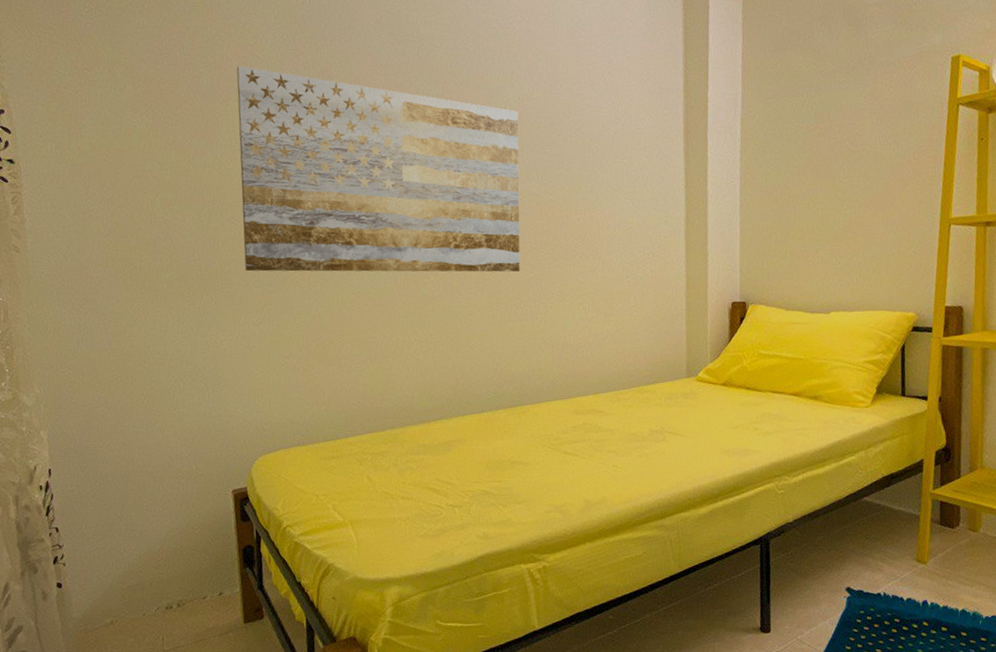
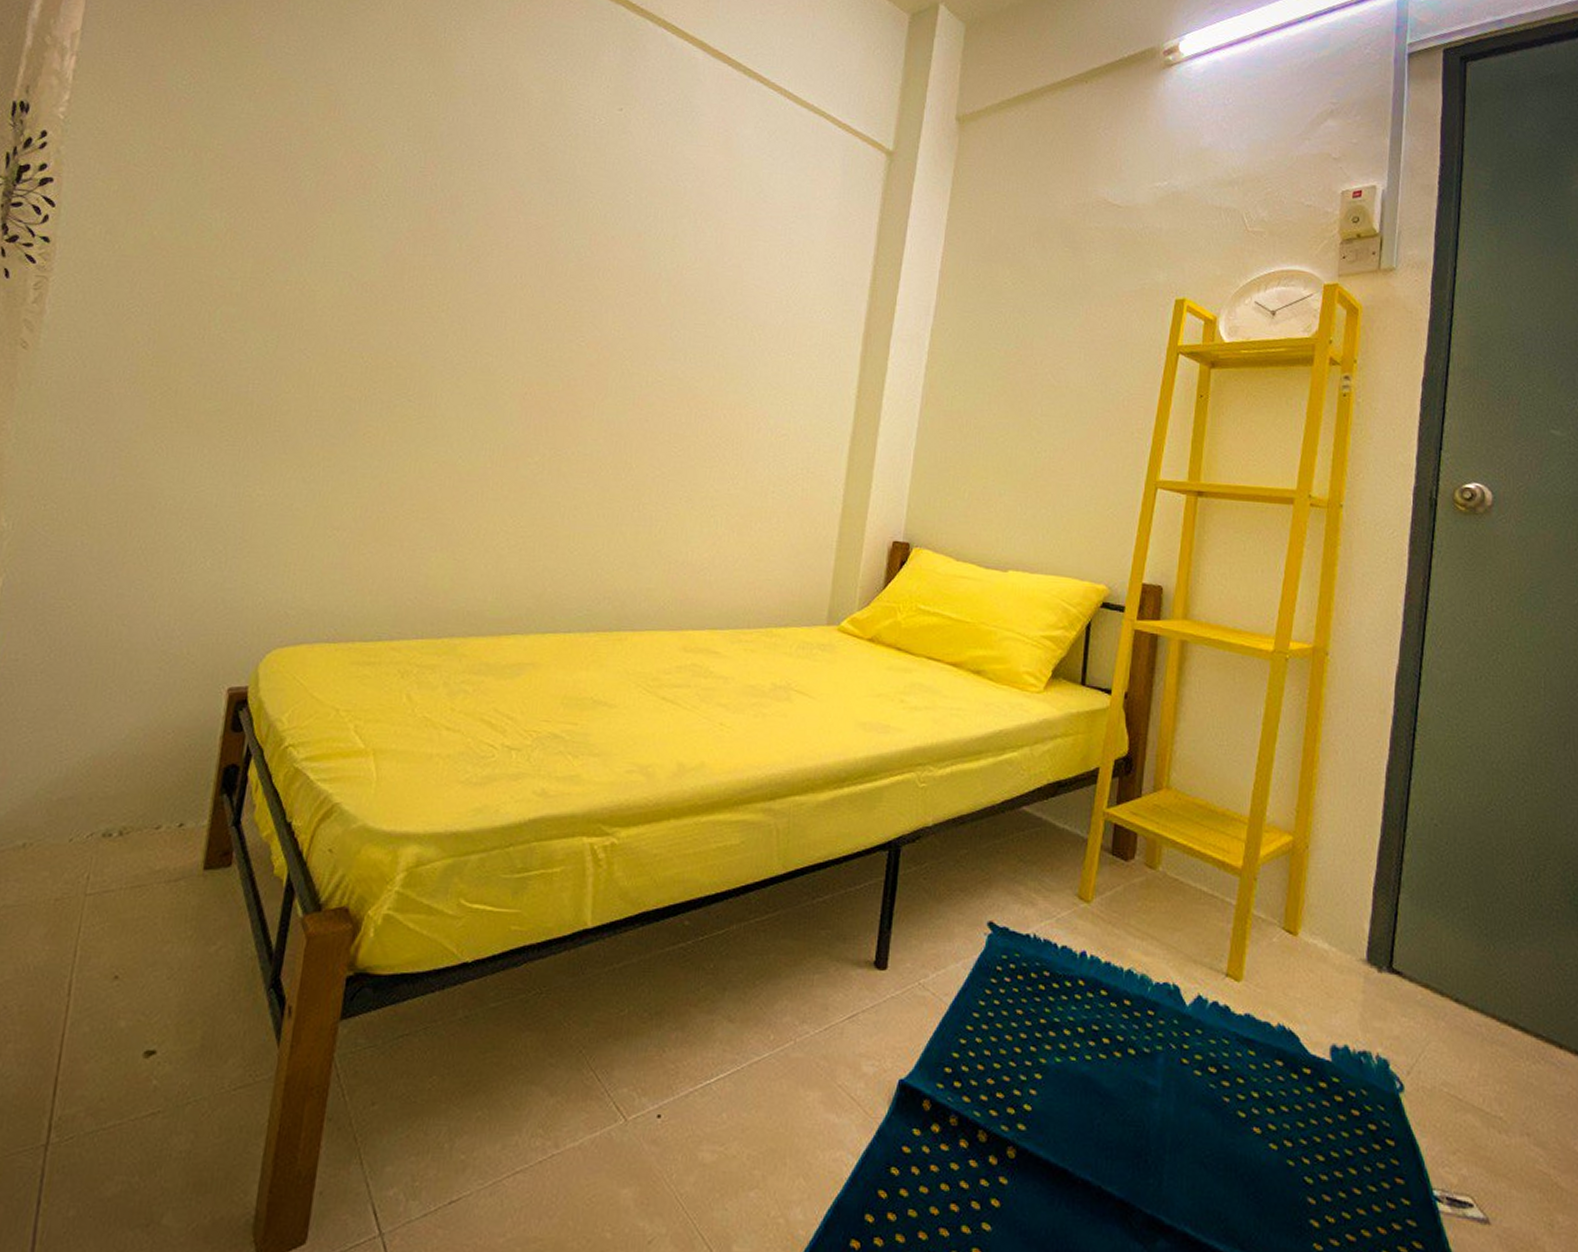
wall art: present [236,66,520,272] -> none [307,175,674,466]

